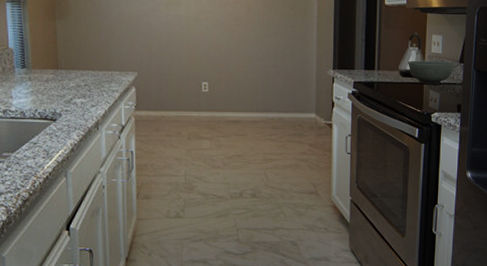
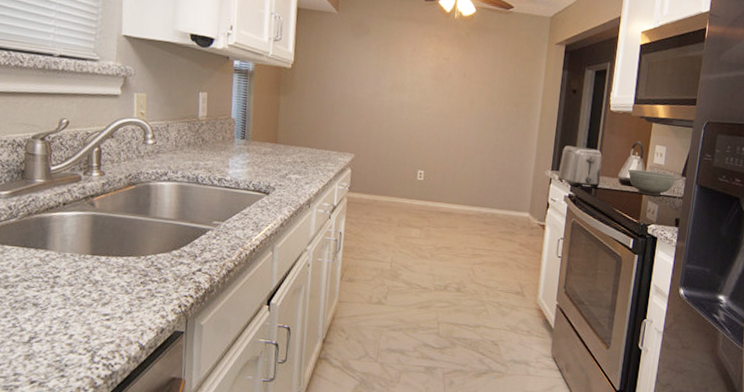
toaster: none [340,43,382,84] -> present [557,145,602,189]

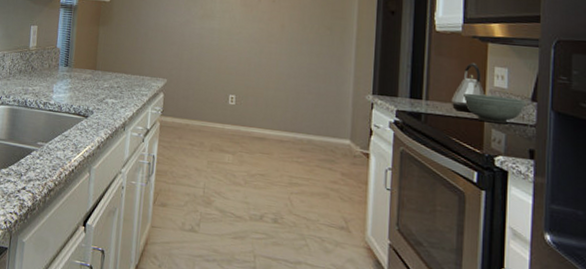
toaster: present [557,145,602,189] -> none [380,68,431,115]

